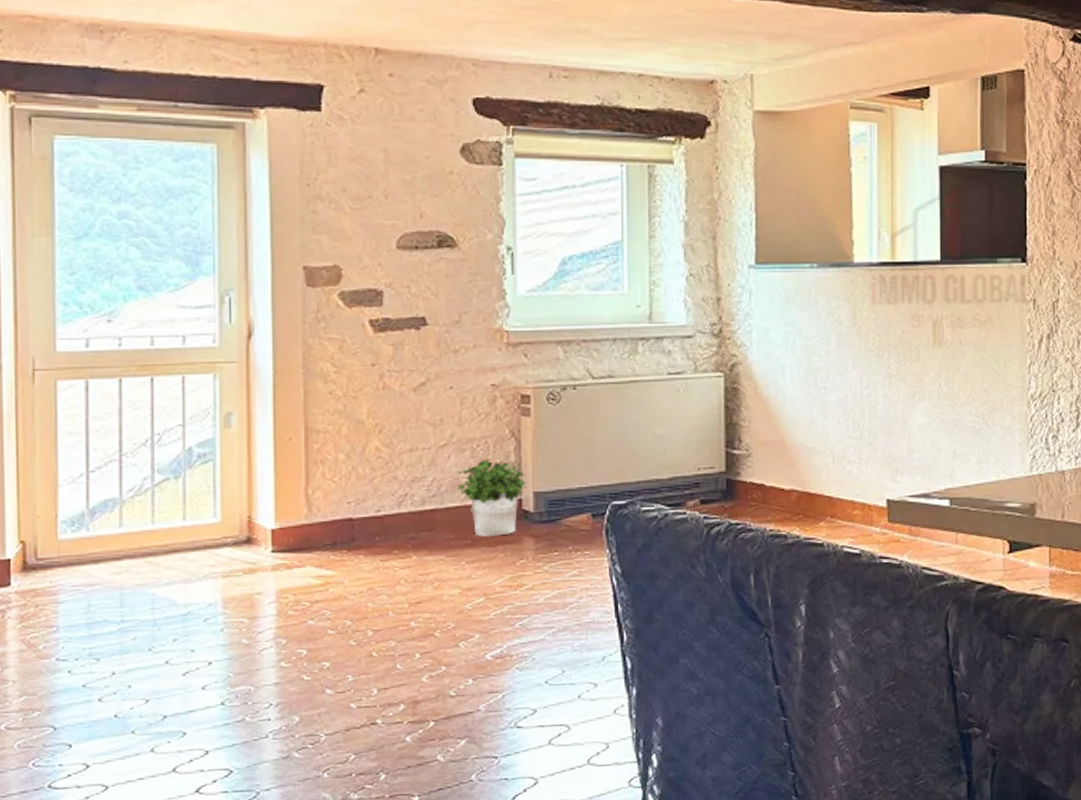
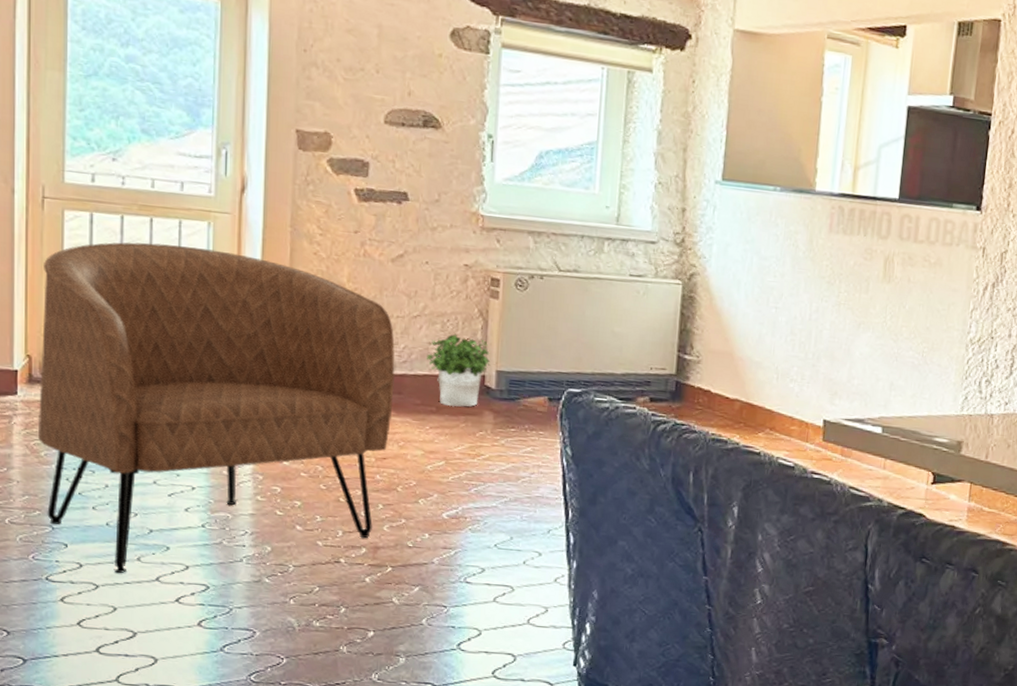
armchair: none [35,402,424,770] -> present [38,242,395,574]

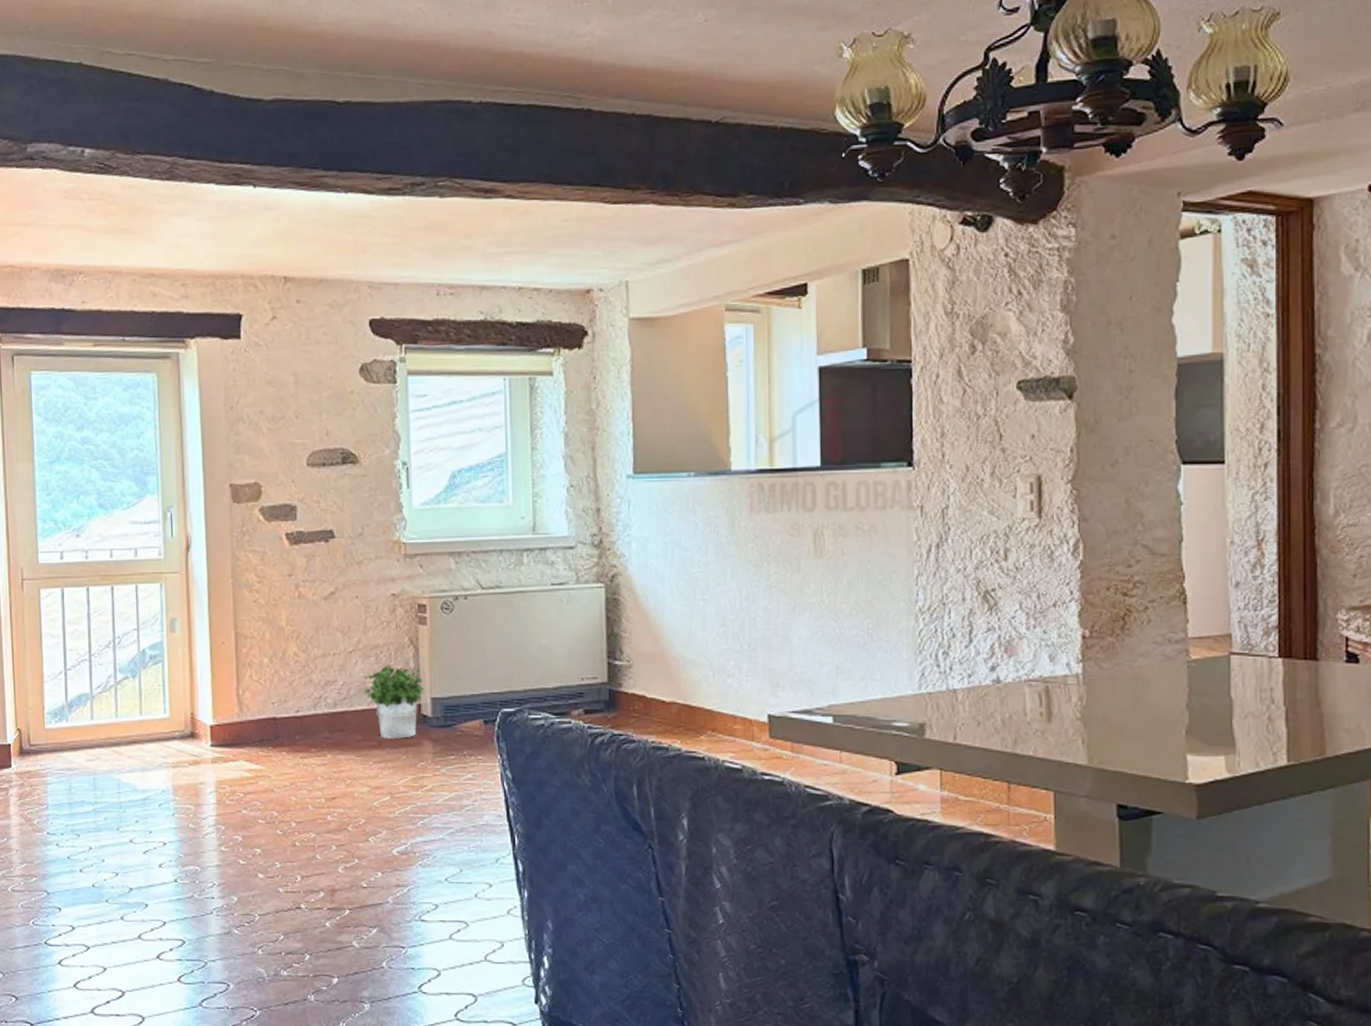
armchair: present [38,242,395,574] -> none [26,609,337,934]

